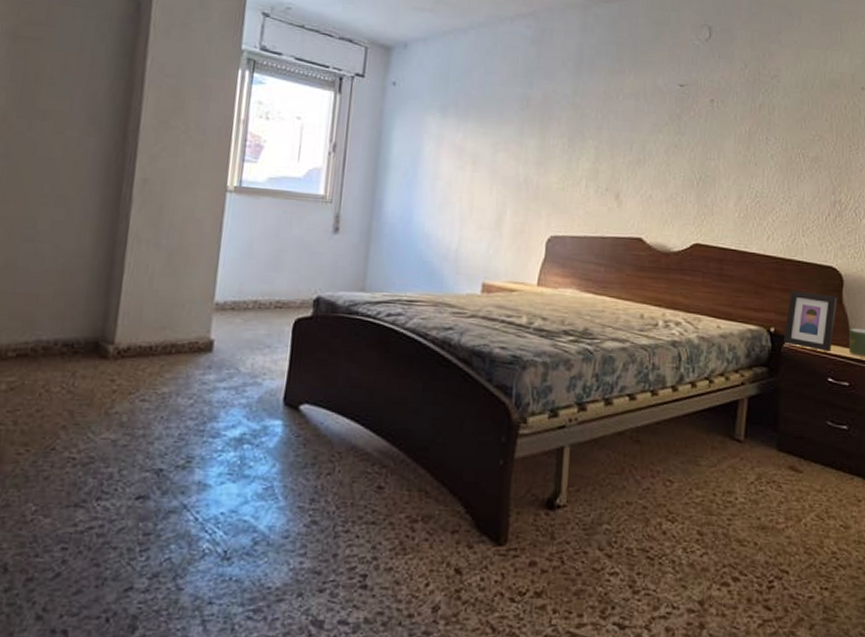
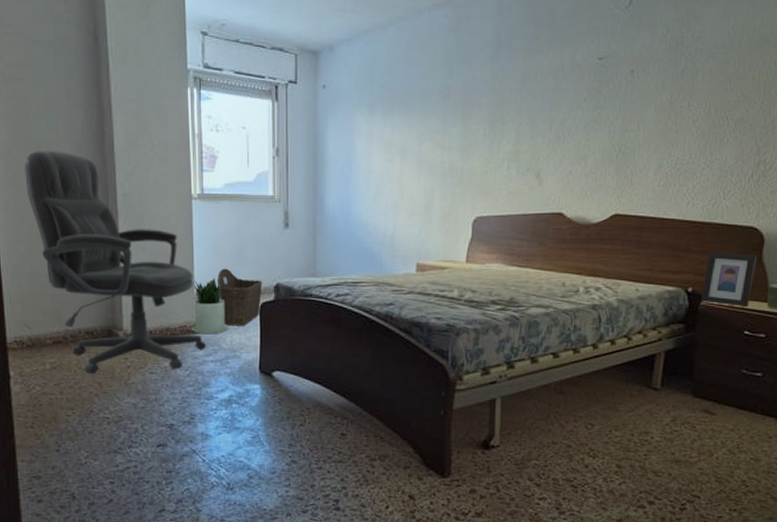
chair: none [18,119,220,400] -> present [25,150,206,375]
planter: none [203,286,252,355] -> present [191,278,229,335]
wicker basket: none [243,274,301,346] -> present [216,268,263,326]

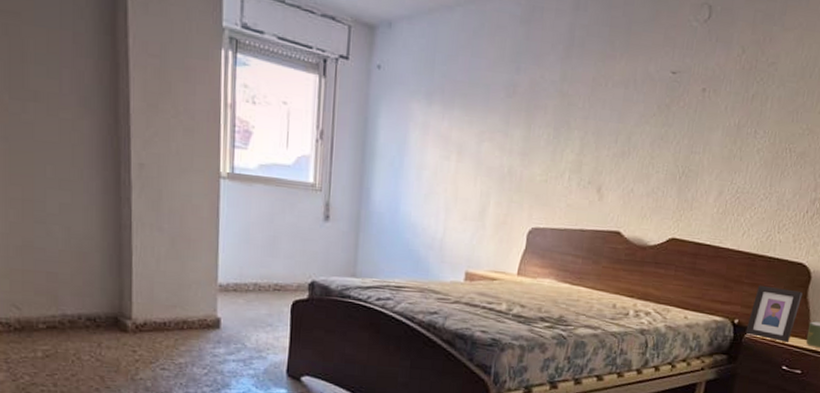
chair: present [25,150,206,375] -> none [18,101,228,368]
planter: present [191,278,229,335] -> none [211,269,256,332]
wicker basket: present [216,268,263,326] -> none [244,259,297,325]

